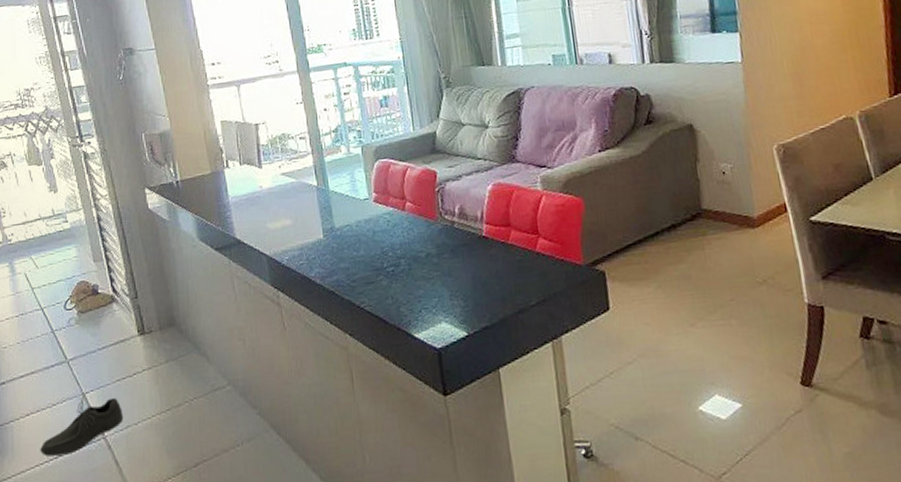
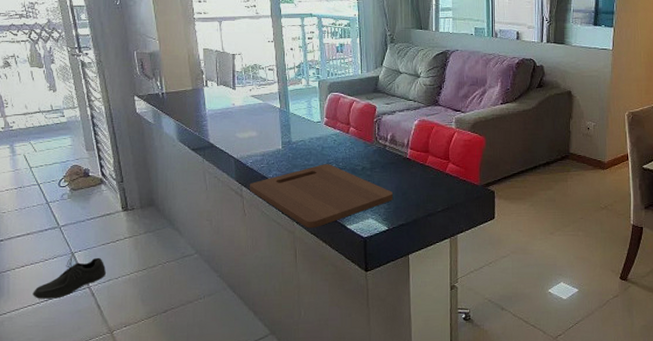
cutting board: none [288,253,470,342] -> present [250,164,393,229]

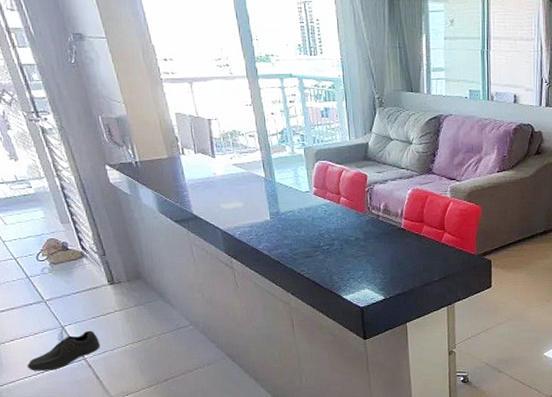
cutting board: present [250,164,393,229] -> none [240,235,388,299]

